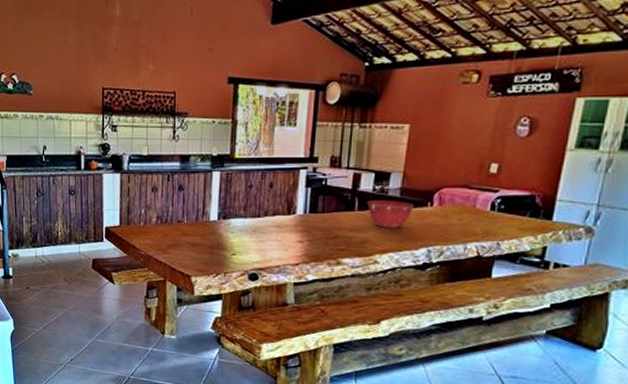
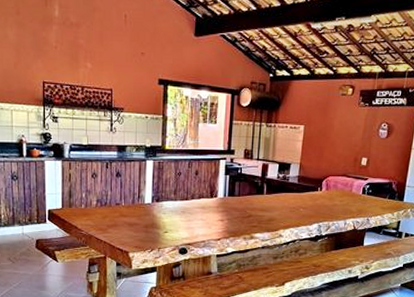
mixing bowl: present [367,200,414,228] -> none [273,186,308,208]

